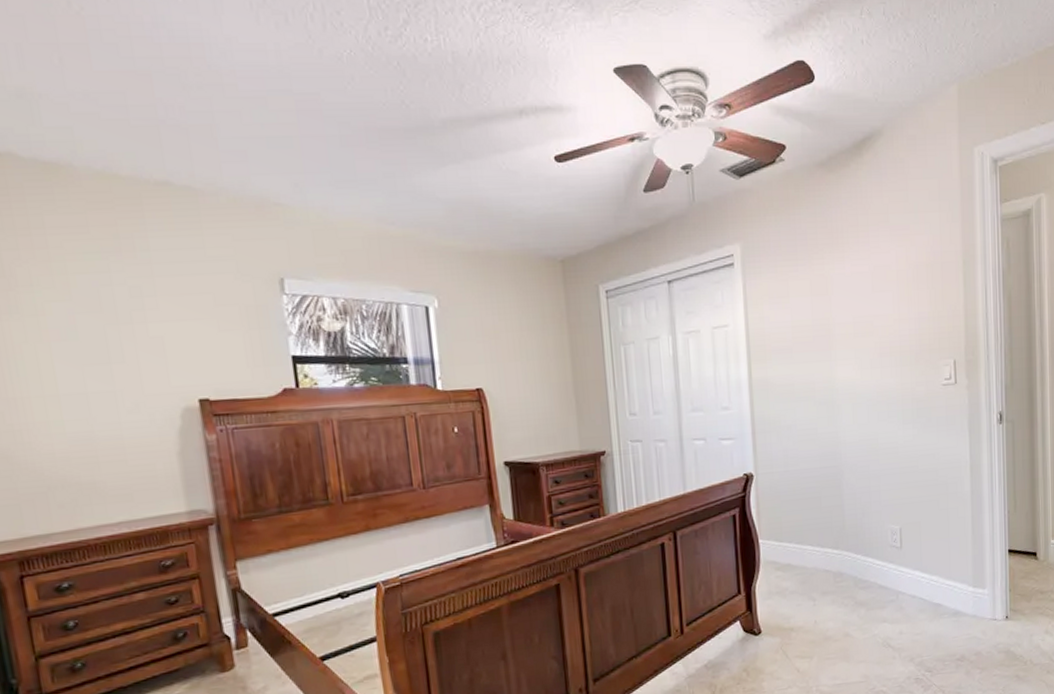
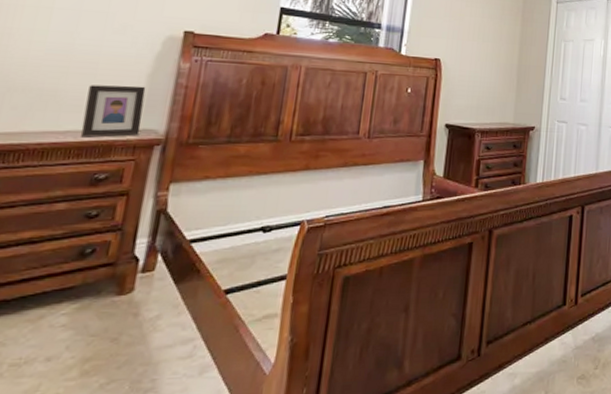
picture frame: none [124,465,190,527] -> present [80,85,146,138]

